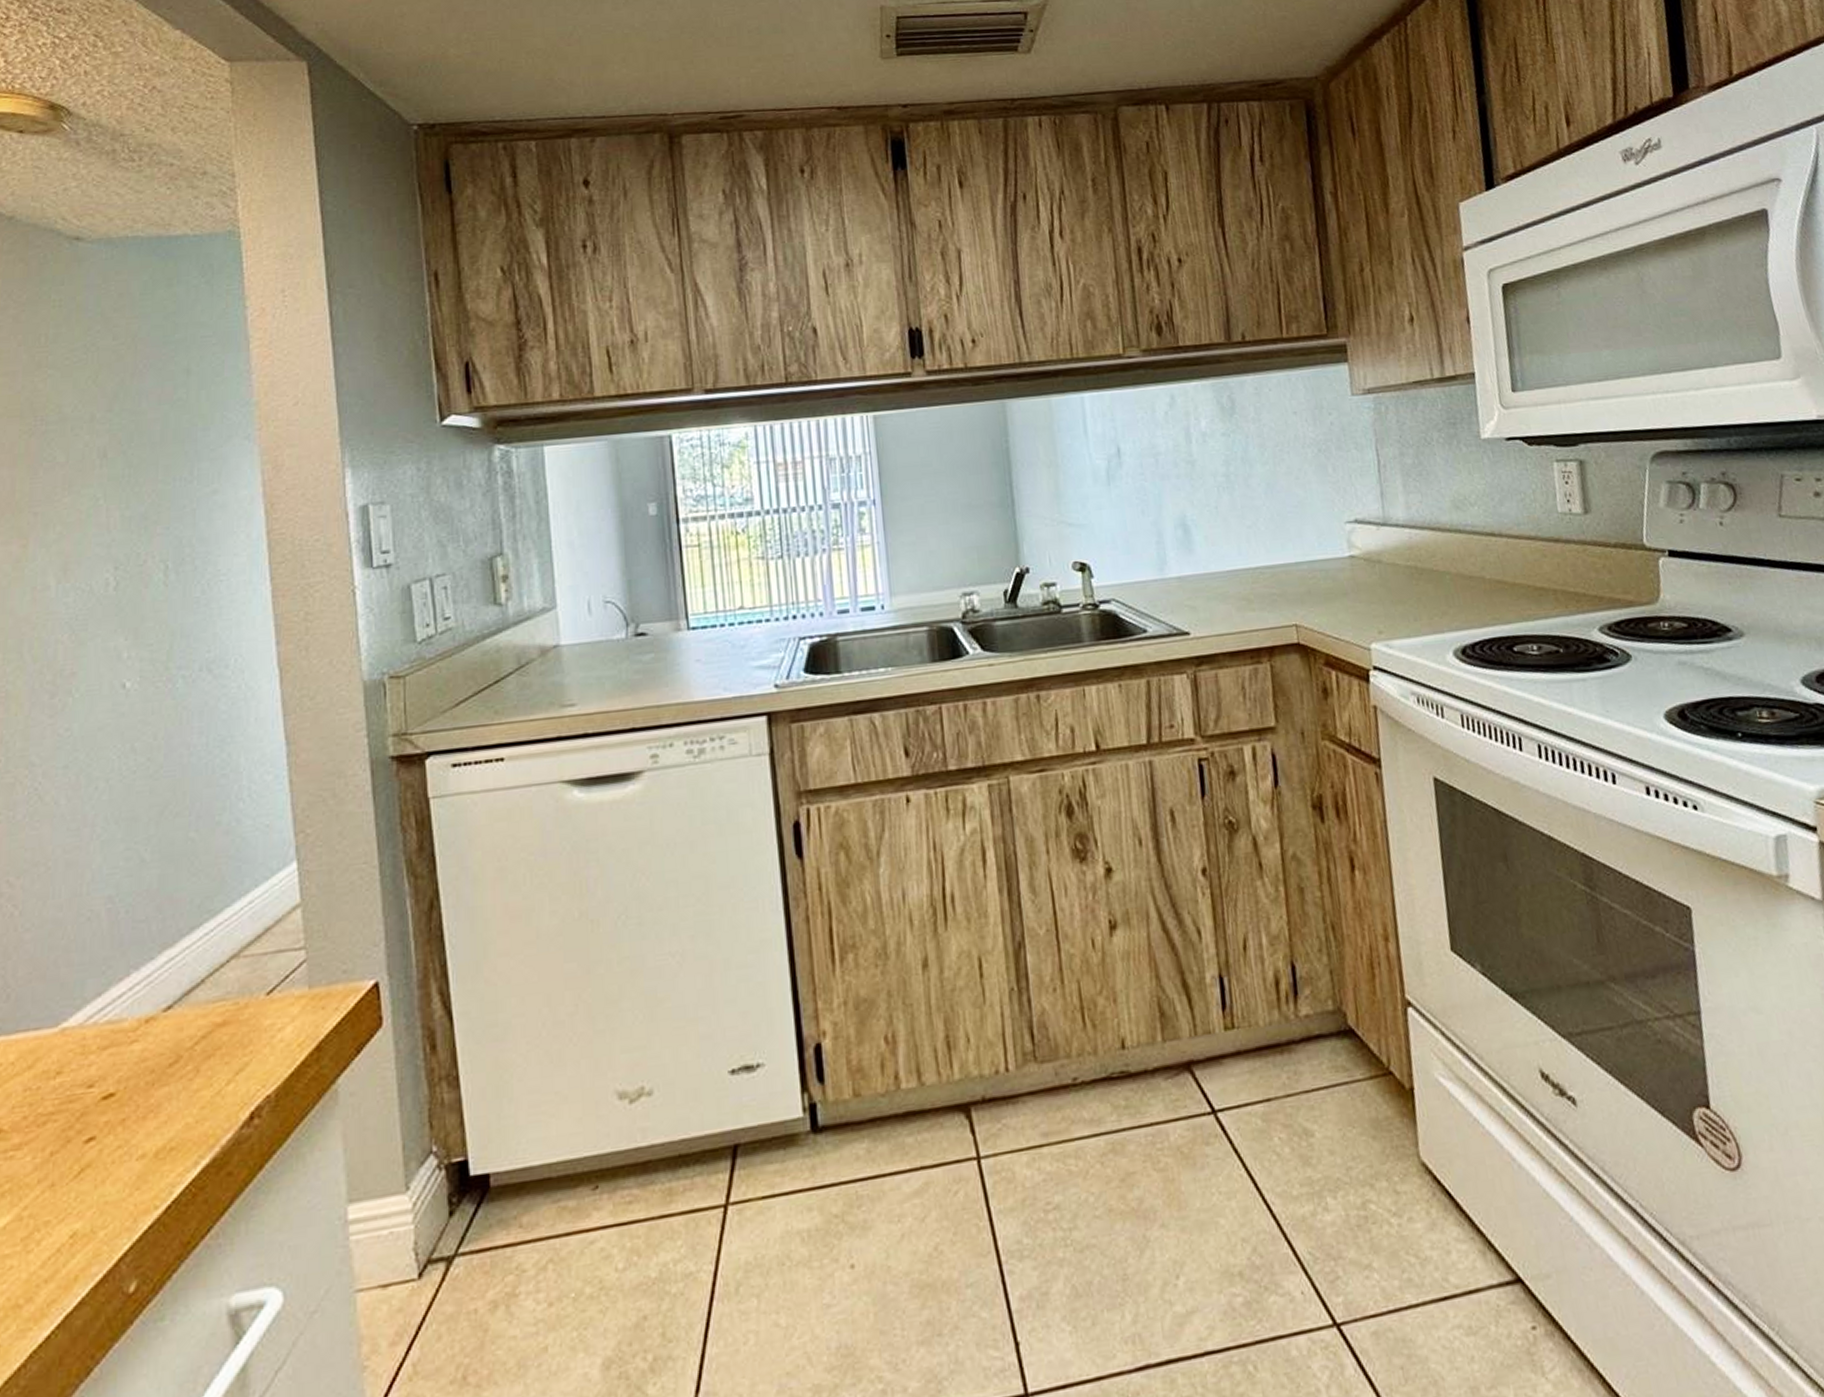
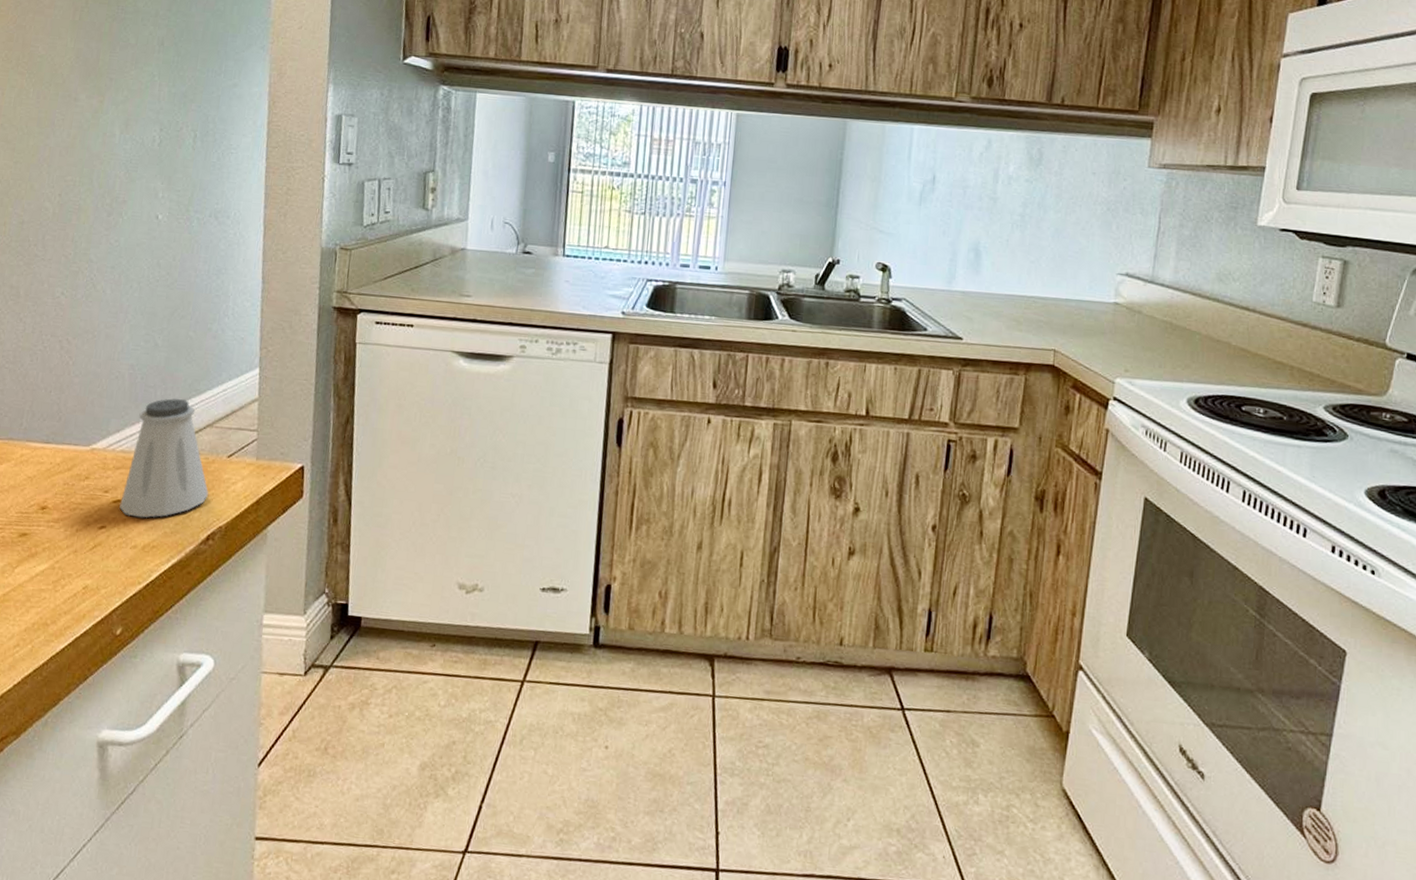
saltshaker: none [113,928,246,1114] -> present [119,398,209,518]

